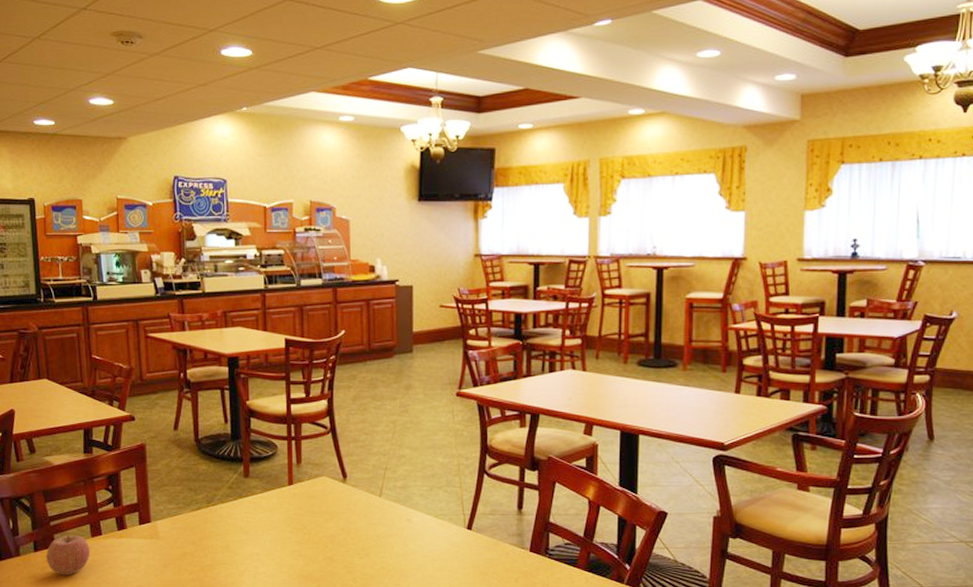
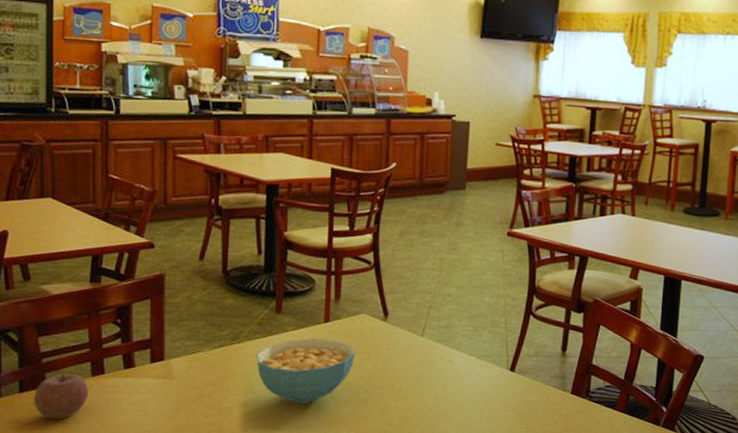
cereal bowl: none [230,499,318,562] -> present [256,337,355,404]

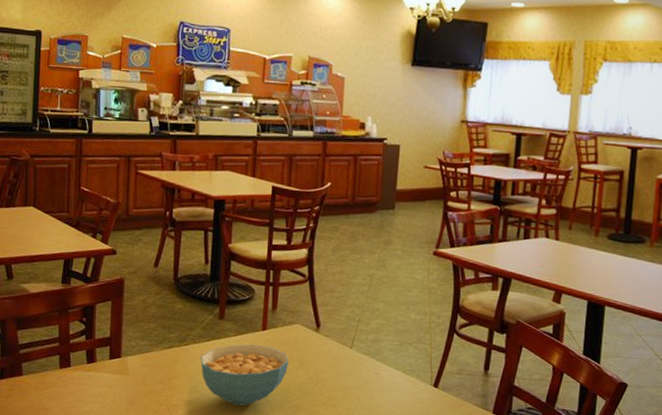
apple: present [33,374,89,419] -> none [11,364,57,406]

